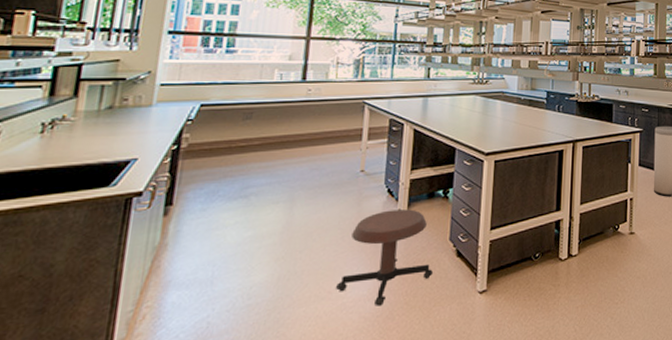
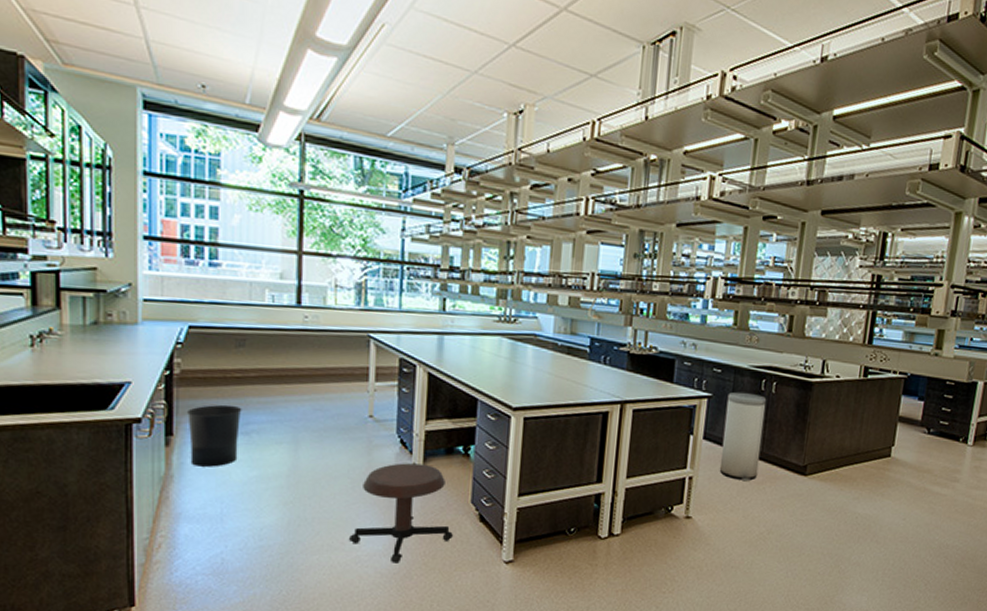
waste bin: none [187,171,244,233] -> present [186,404,242,467]

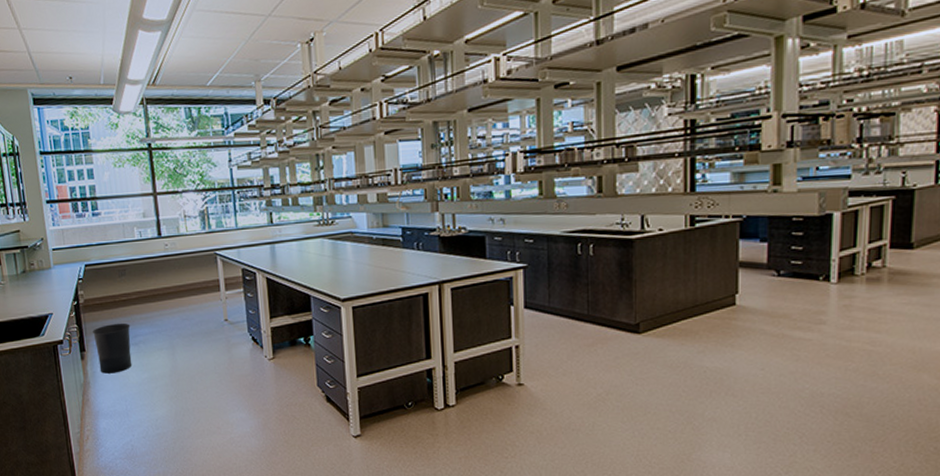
stool: present [348,463,453,563] -> none [222,356,306,442]
pedal bin: present [719,391,767,482] -> none [543,258,587,345]

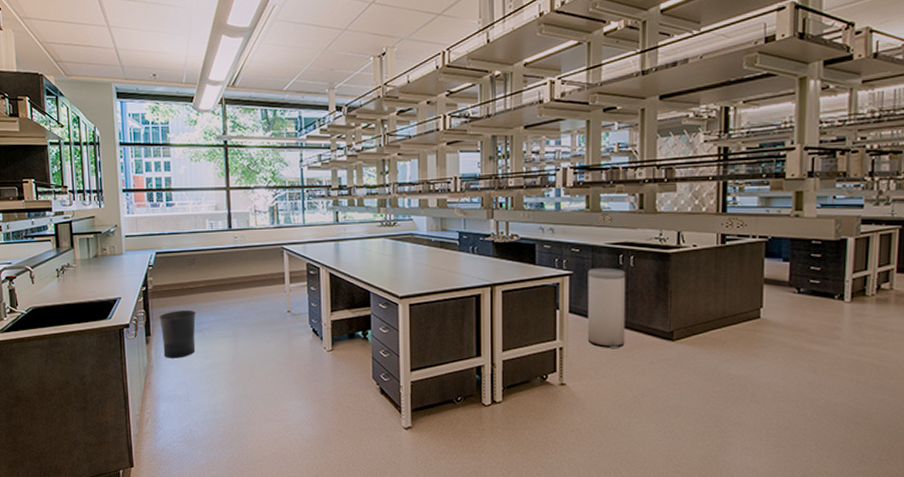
pedal bin: none [543,258,587,345] -> present [587,268,626,349]

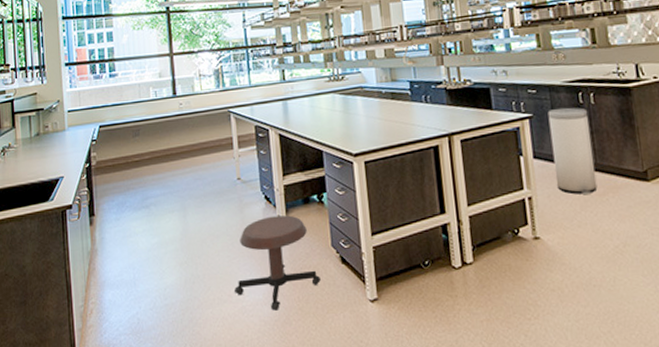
waste bin: present [158,310,196,358] -> none [102,184,142,239]
stool: none [279,348,360,431] -> present [233,215,321,311]

